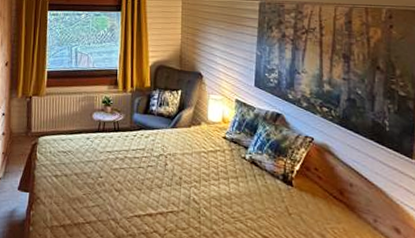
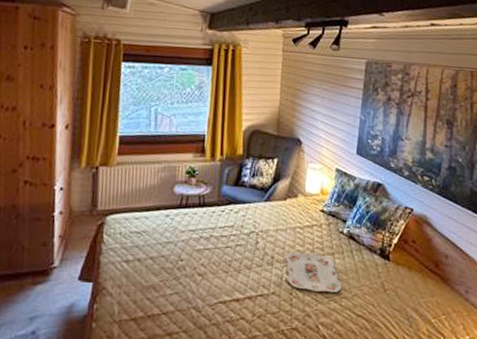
serving tray: none [192,174,247,214] -> present [285,252,342,293]

